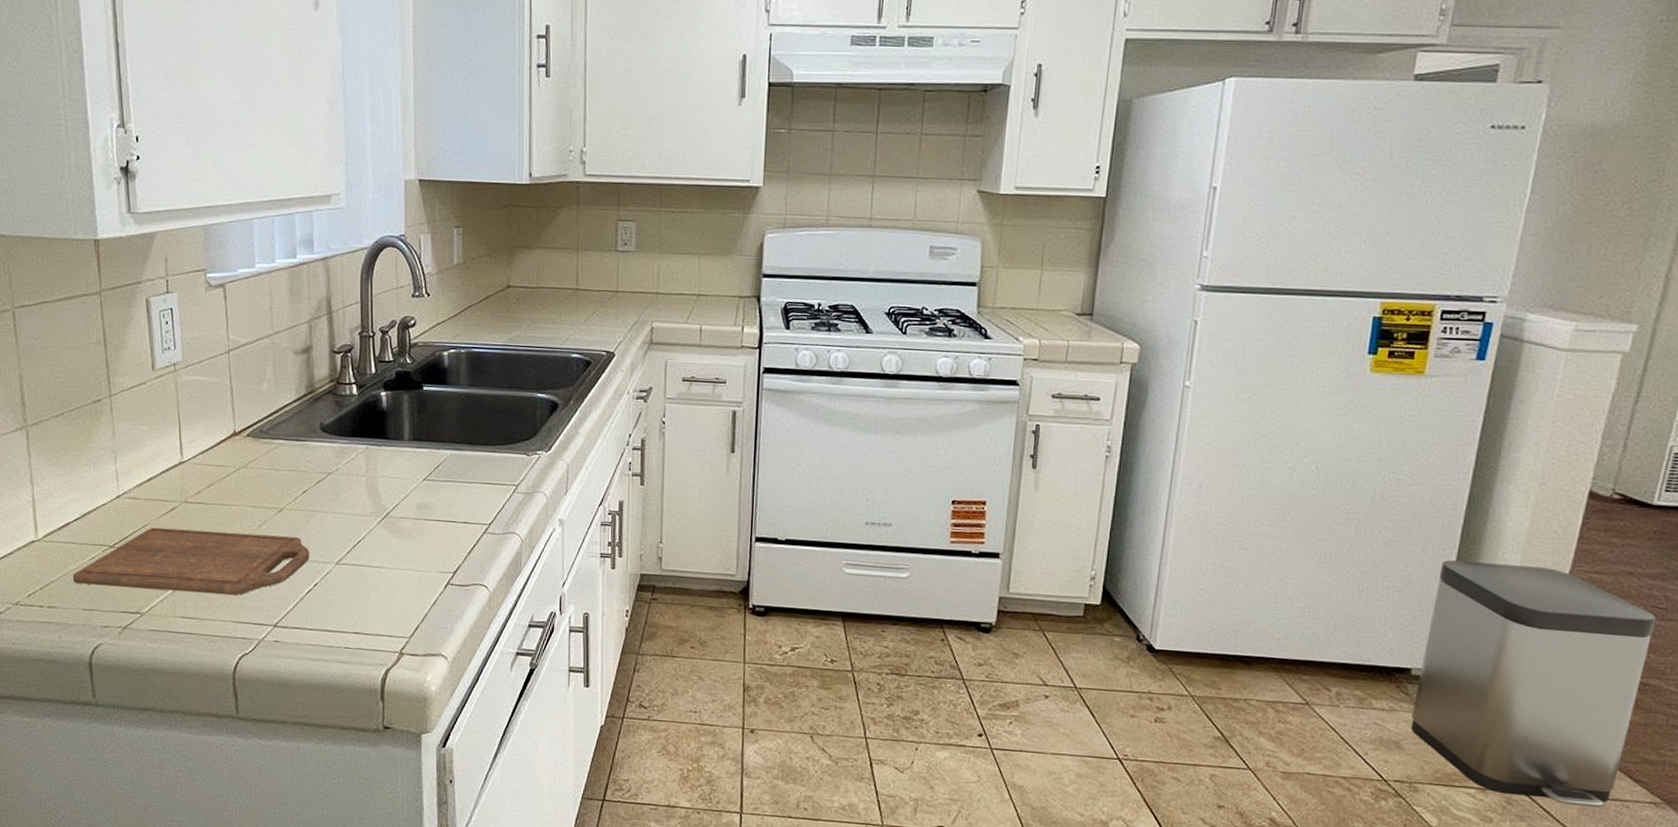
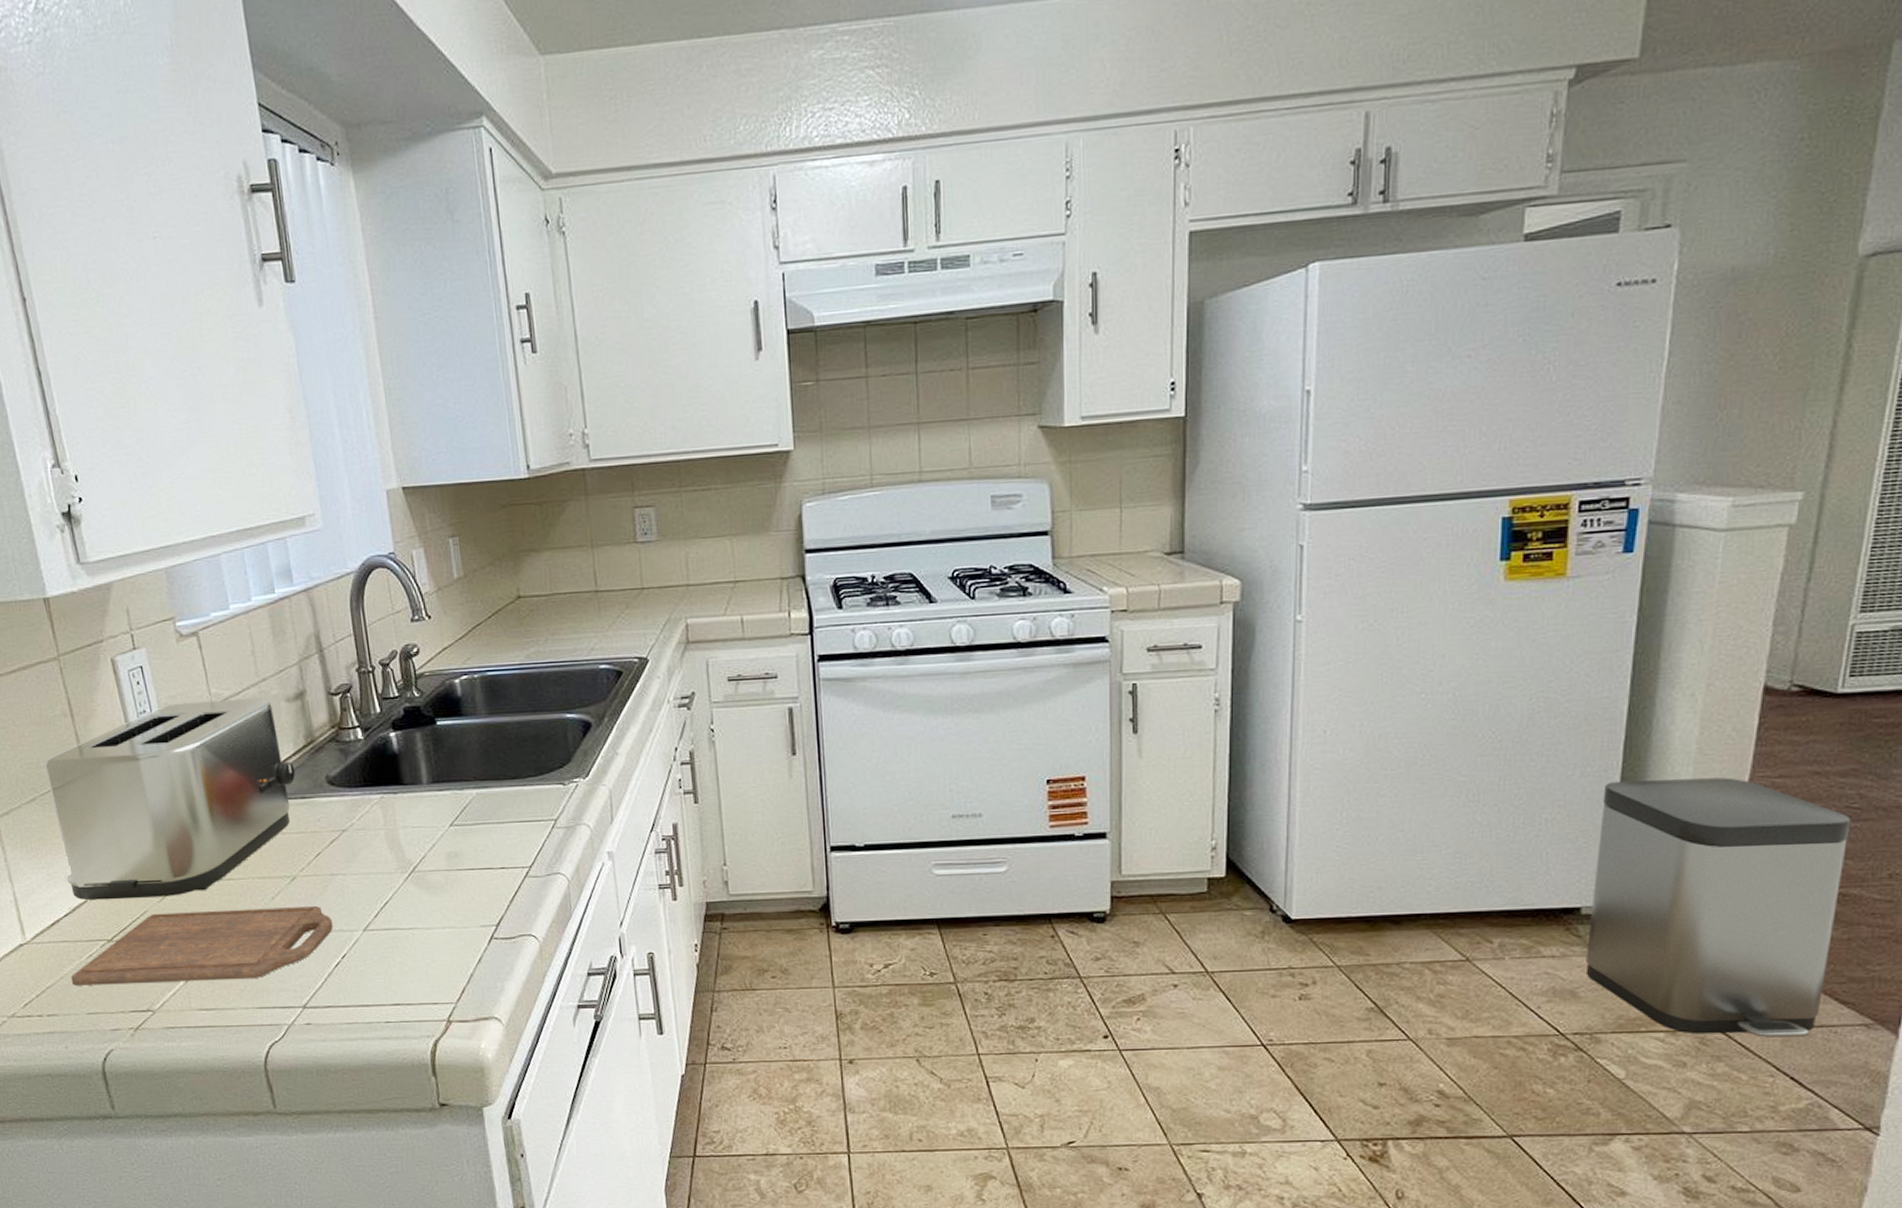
toaster: none [76,344,293,514] -> present [45,698,295,901]

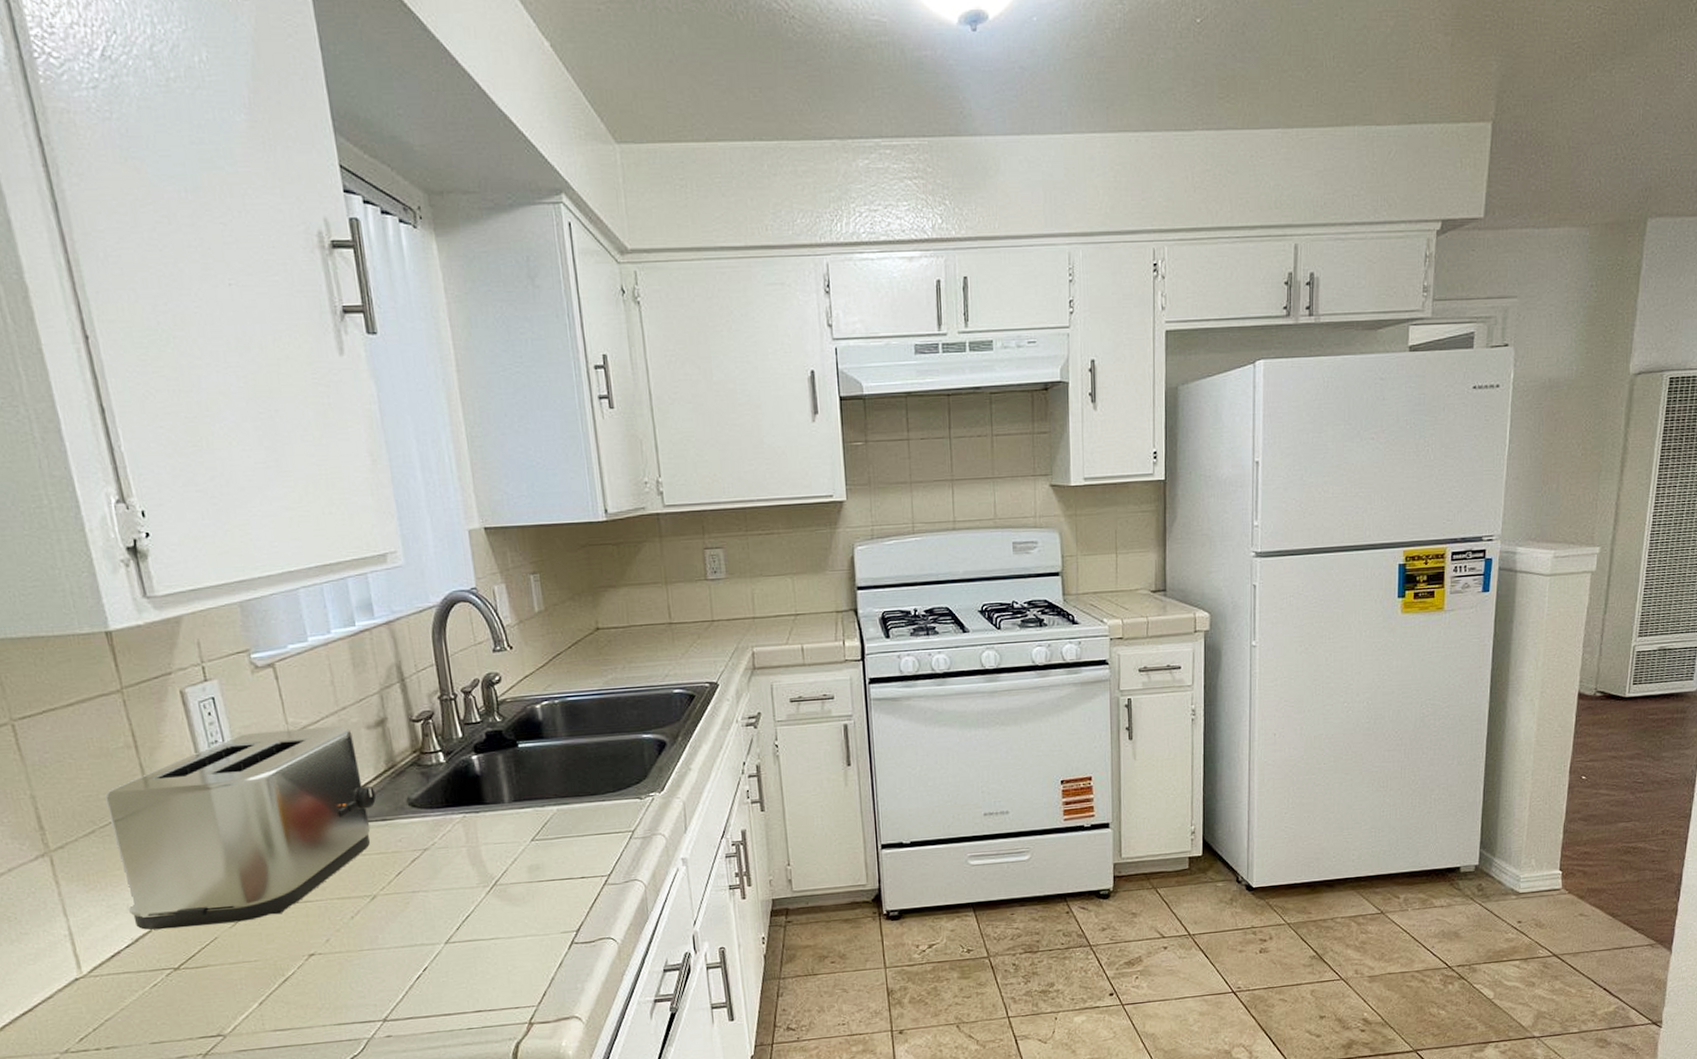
cutting board: present [70,906,333,986] -> none [132,923,415,1017]
pedal bin: present [1586,777,1851,1038] -> none [1465,762,1637,960]

